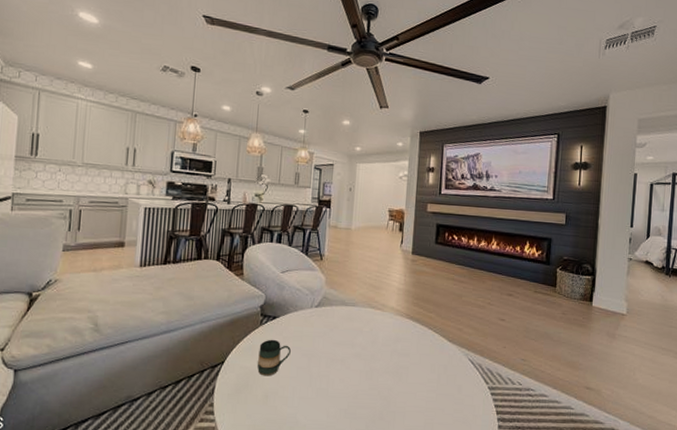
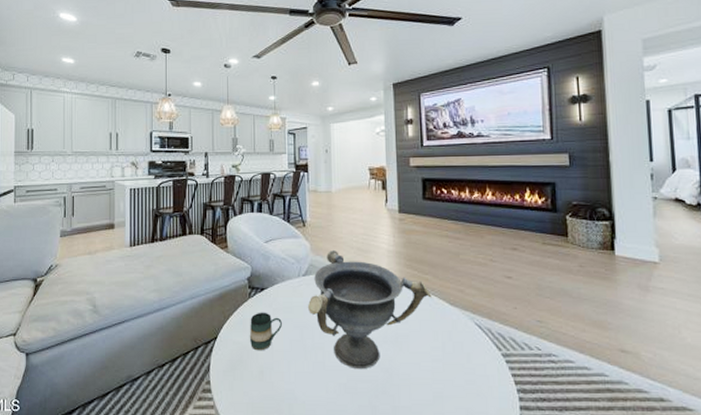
decorative bowl: none [317,284,433,397] -> present [307,249,432,370]

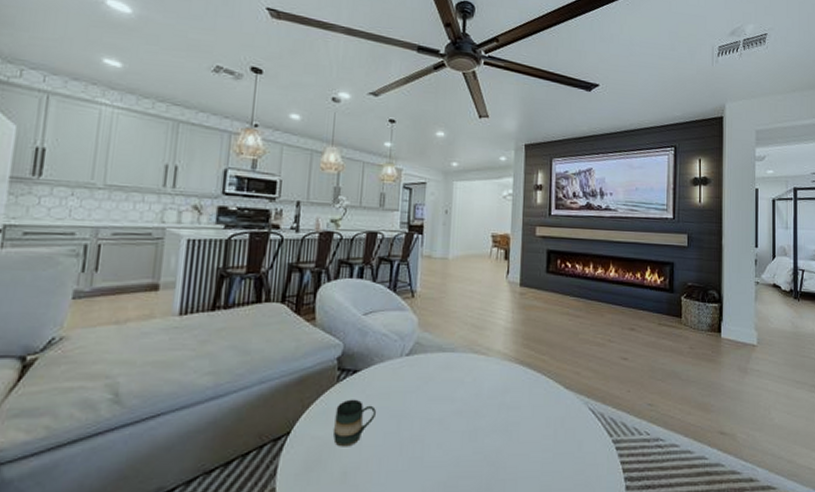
decorative bowl: present [307,249,432,370] -> none [408,325,547,464]

